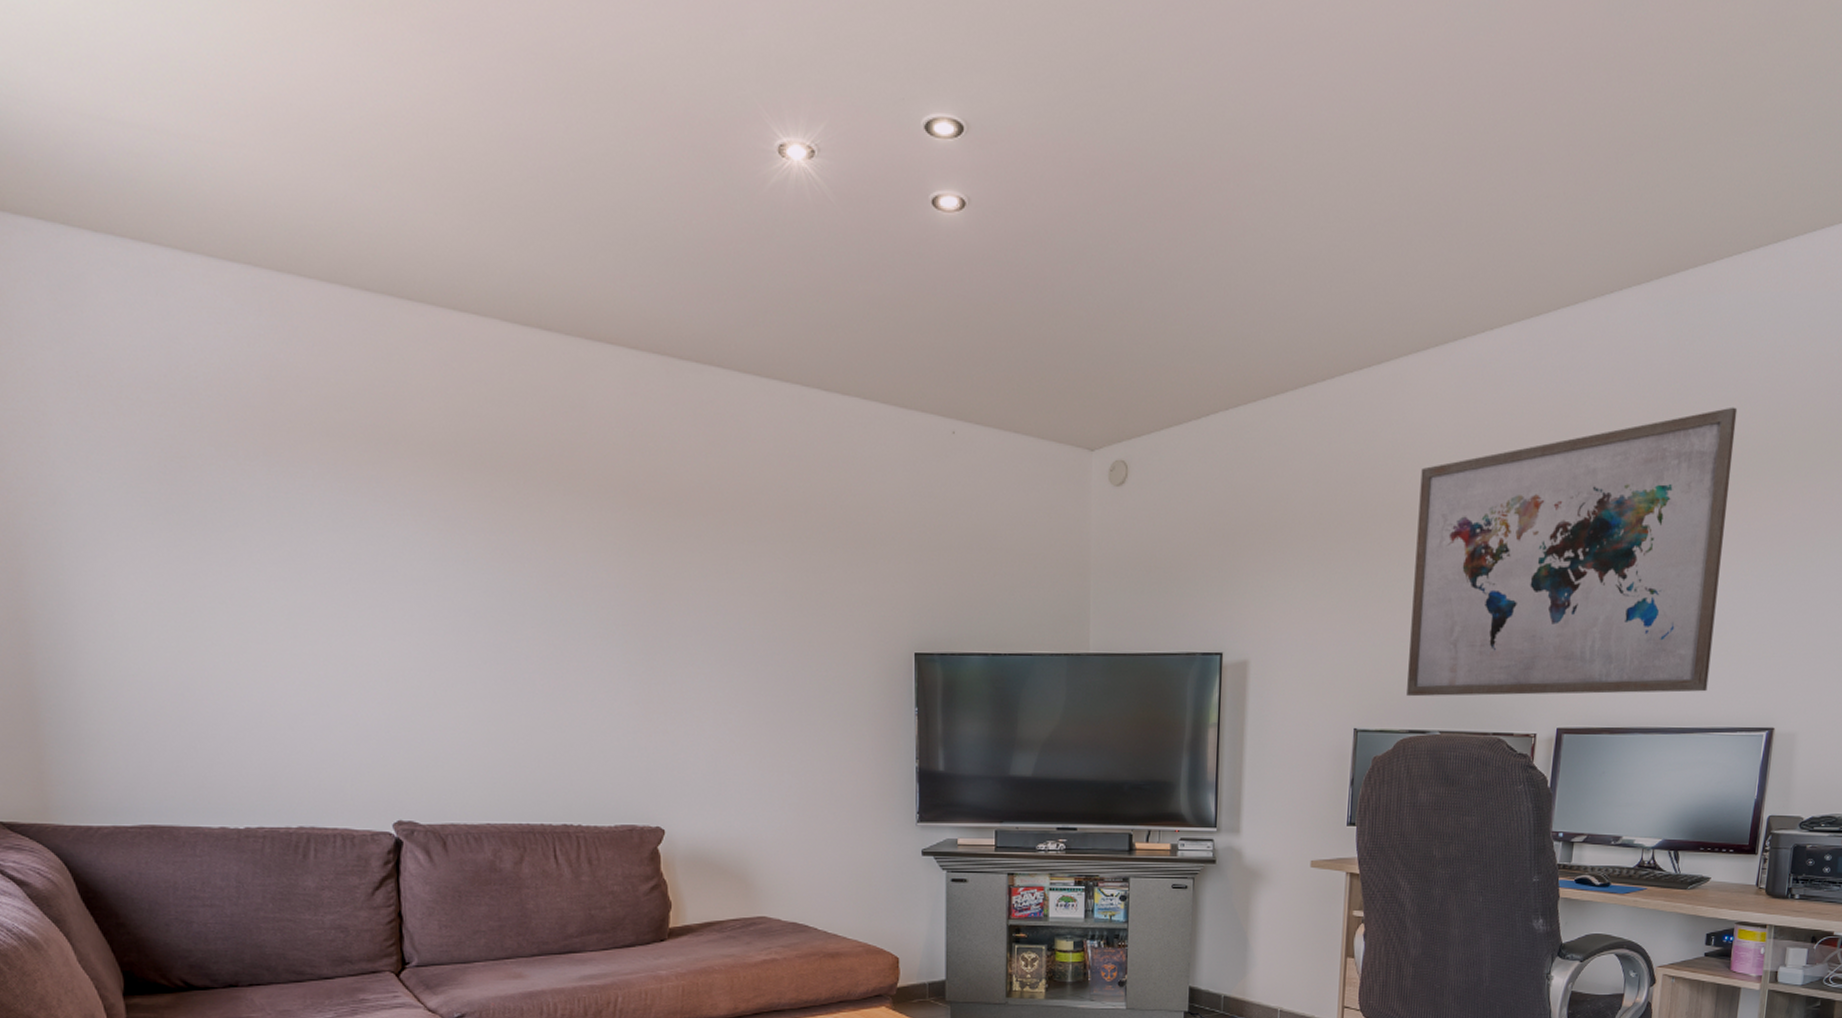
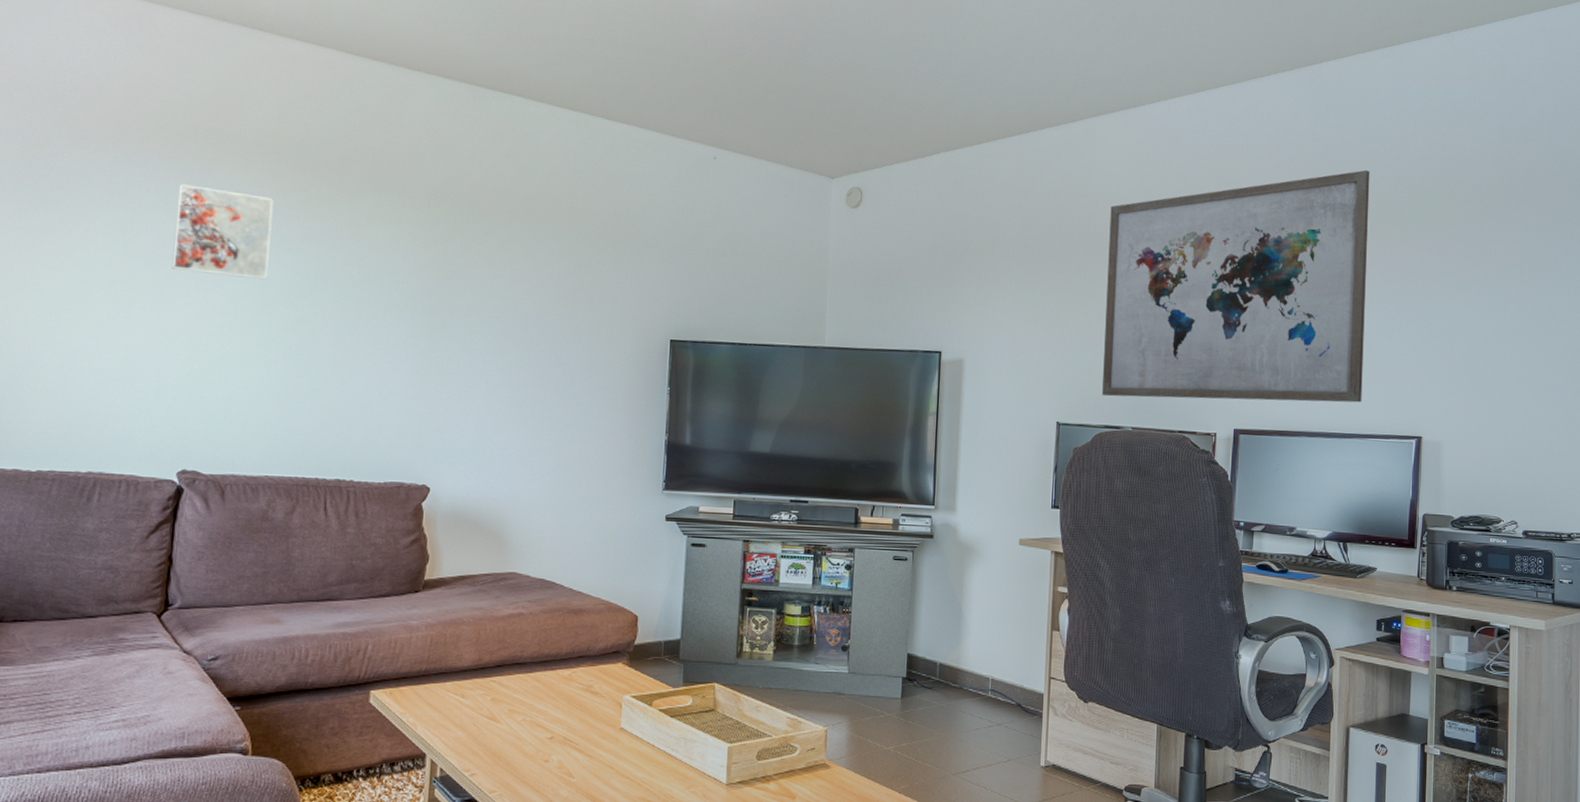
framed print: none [345,496,459,605] -> present [171,184,274,280]

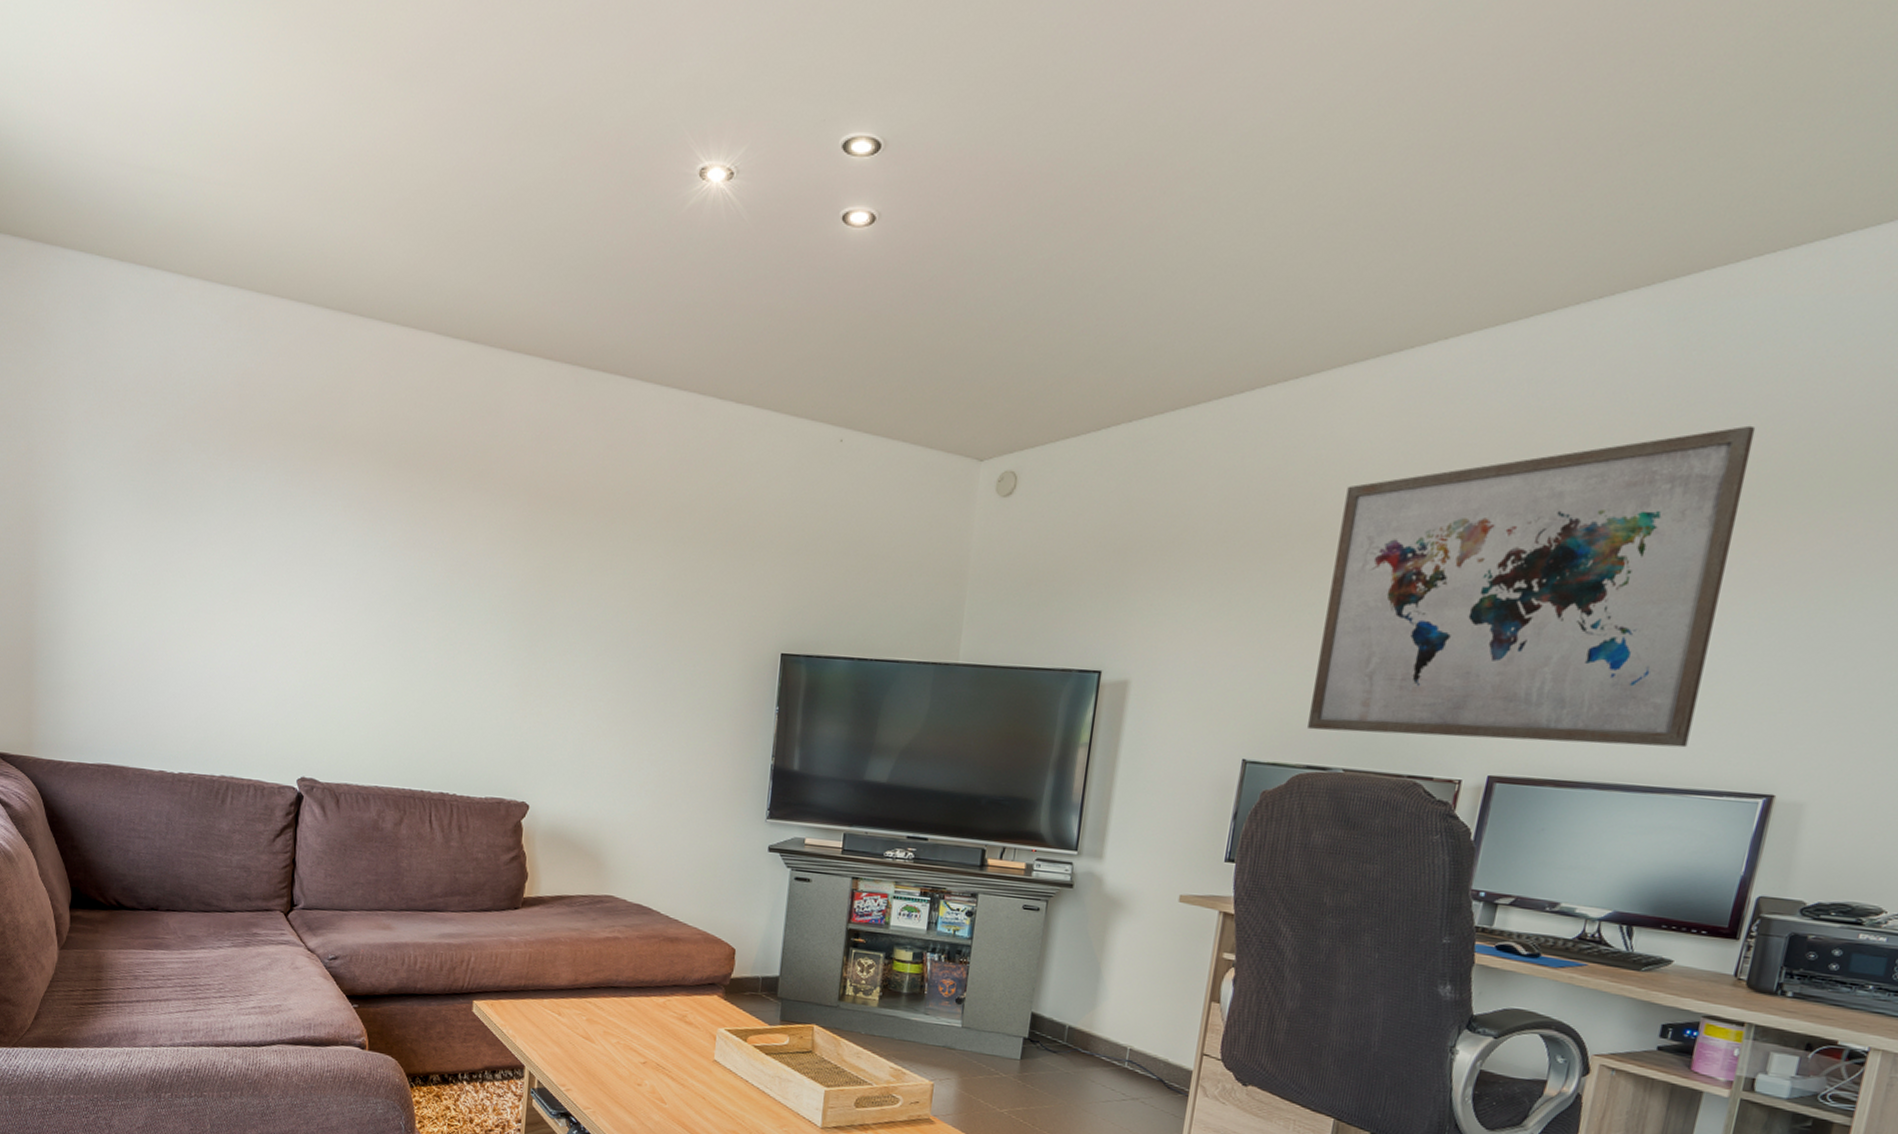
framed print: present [171,184,274,280] -> none [286,487,378,587]

